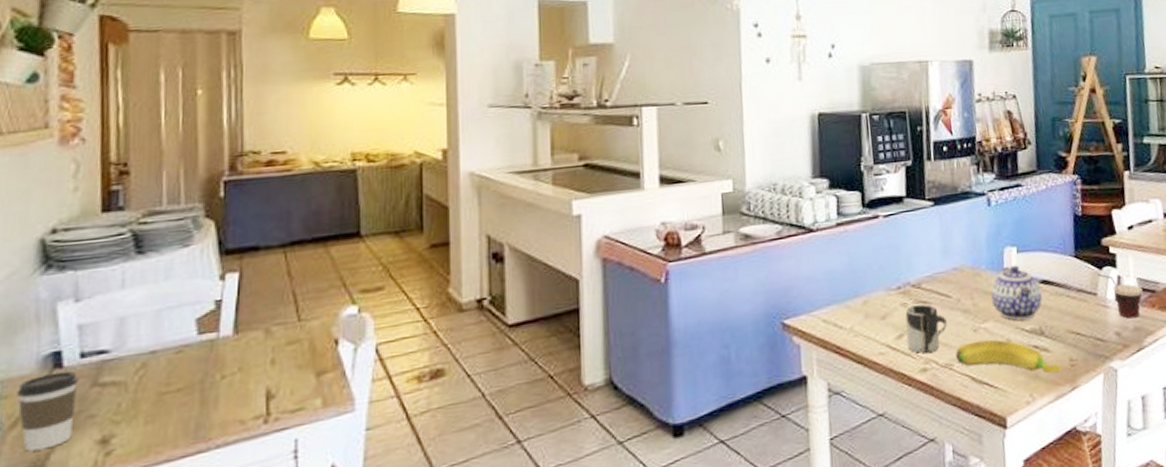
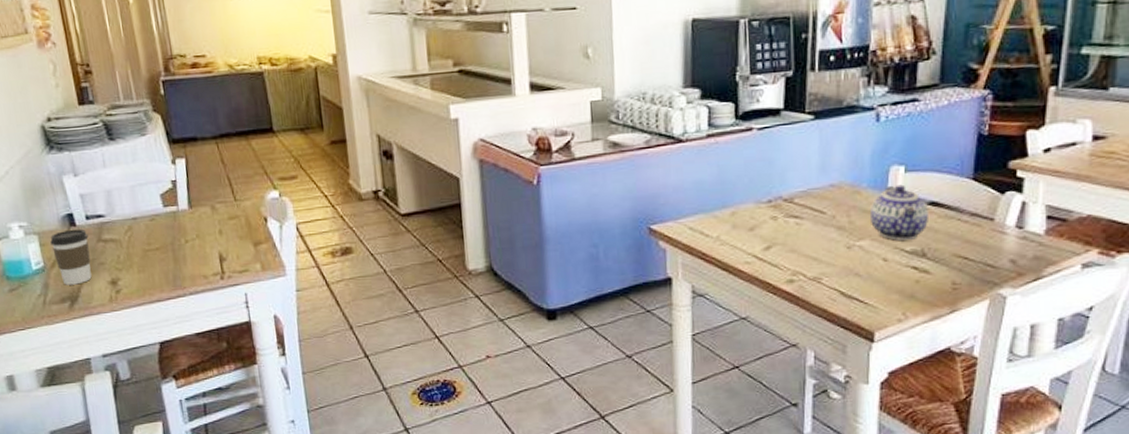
cup: present [905,304,948,354] -> none [774,218,820,266]
banana: present [956,339,1061,374] -> none [826,257,941,295]
cup: present [1097,273,1143,319] -> none [997,198,1050,247]

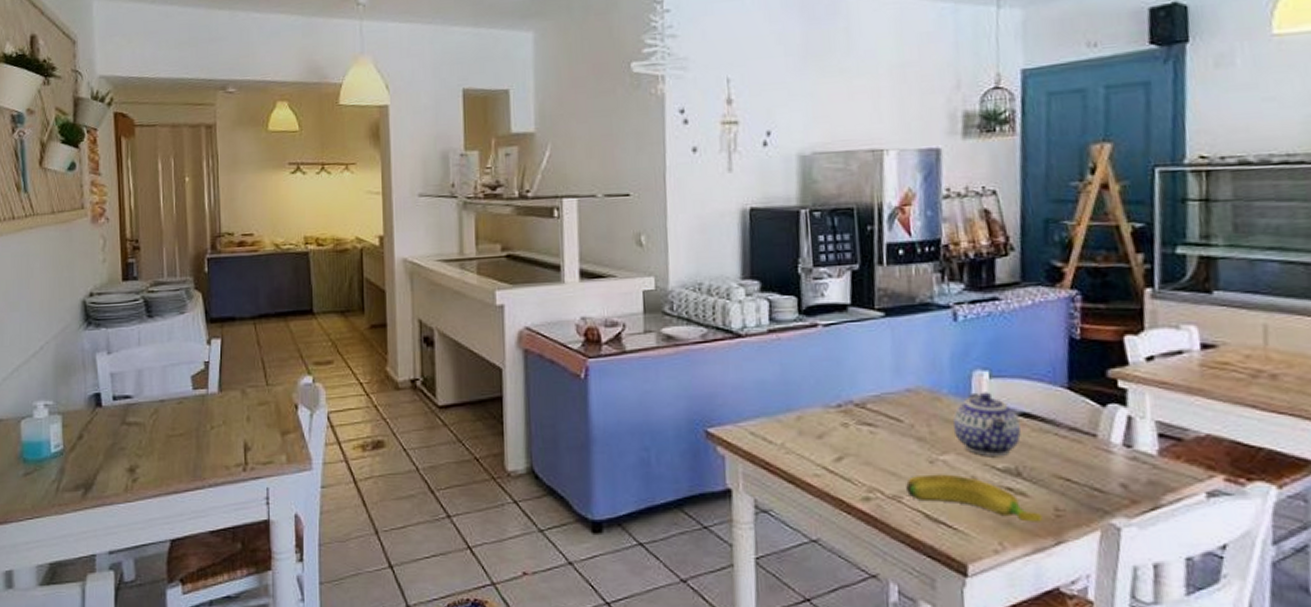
coffee cup: present [50,228,92,285] -> none [73,410,113,471]
banana: none [826,257,941,295] -> present [906,474,1043,522]

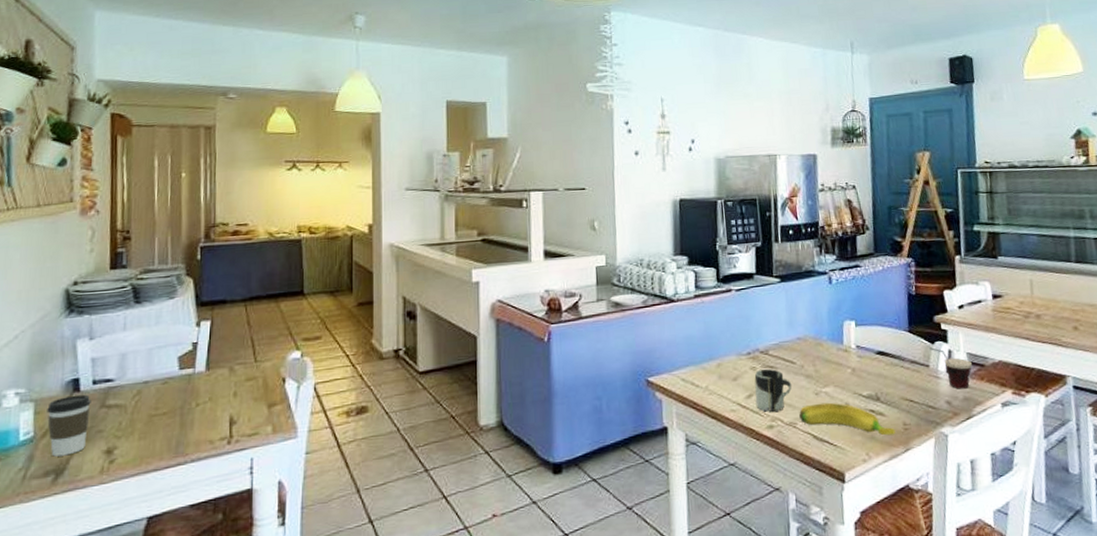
coffee cup: none [73,410,113,471] -> present [47,394,91,457]
cup: none [846,426,898,482] -> present [754,368,792,412]
teapot: present [952,392,1021,456] -> none [831,337,878,387]
cup: none [1098,411,1163,469] -> present [929,347,972,389]

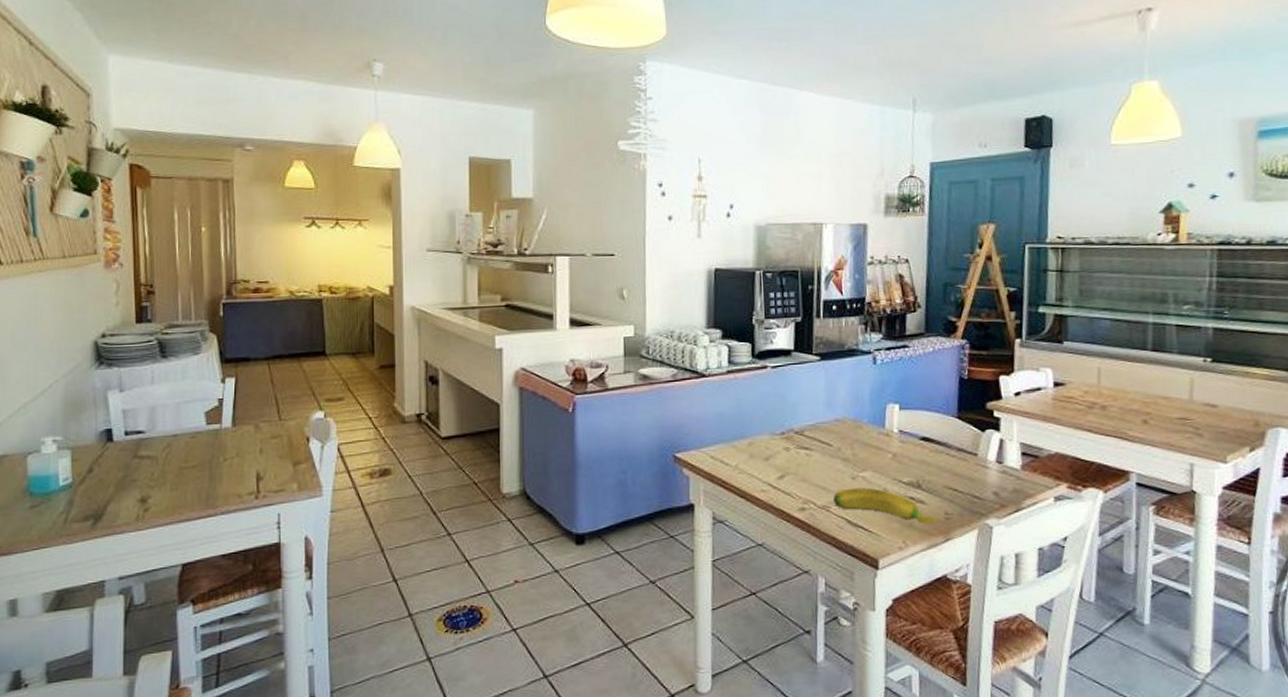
coffee cup: present [47,394,91,457] -> none [83,444,124,503]
cup: present [754,368,792,412] -> none [787,449,828,495]
cup: present [929,347,972,389] -> none [979,435,1025,480]

